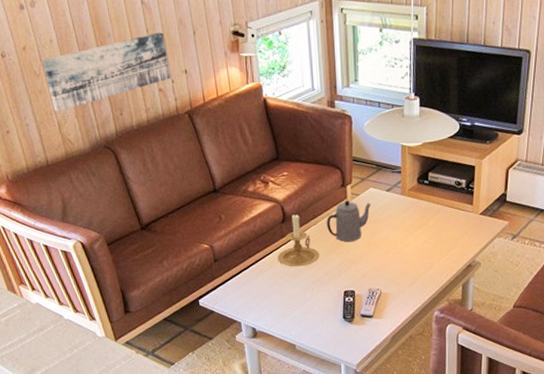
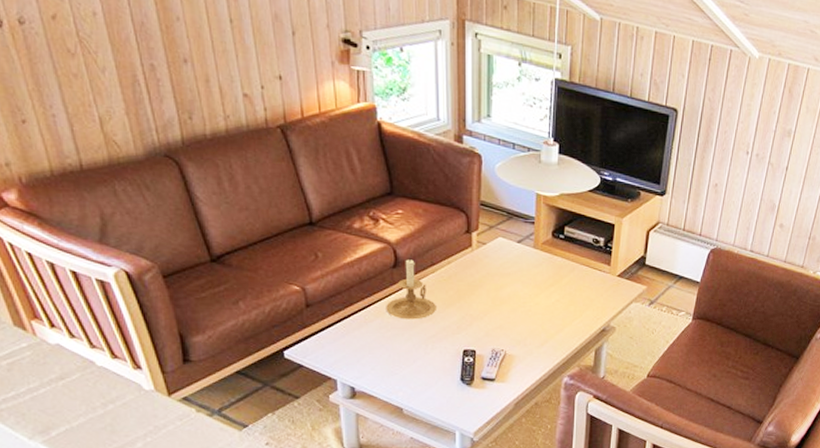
wall art: present [42,32,172,112] -> none [79,25,261,105]
teapot: present [327,200,372,242] -> none [447,248,500,296]

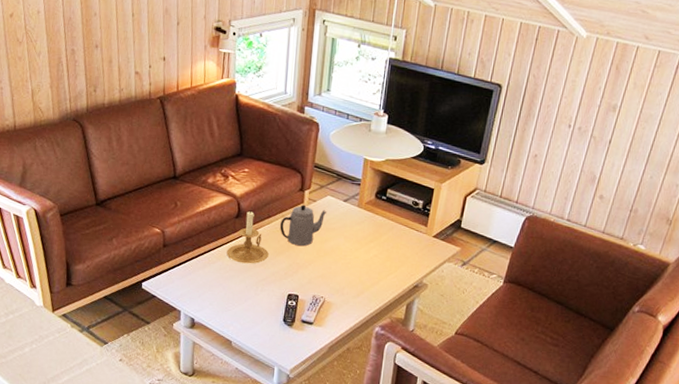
teapot: none [447,248,500,296] -> present [280,204,327,246]

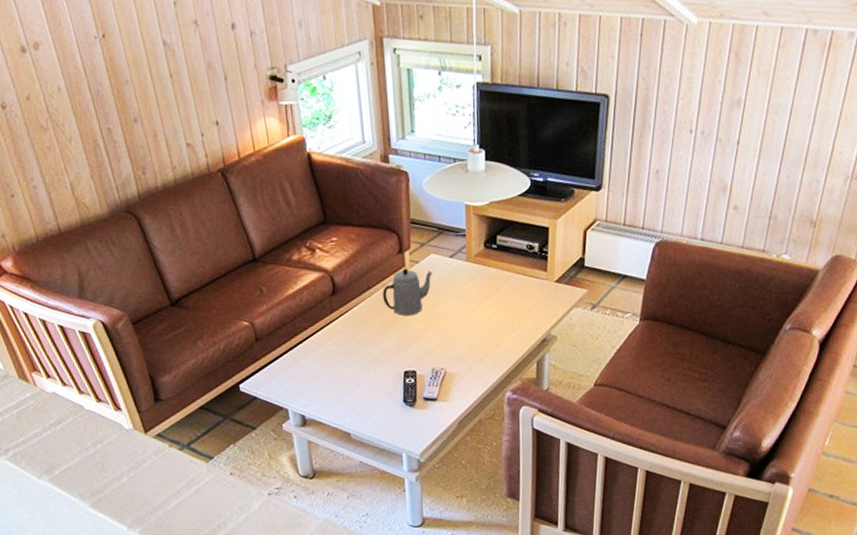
candle holder: present [226,210,269,264] -> none [328,284,375,346]

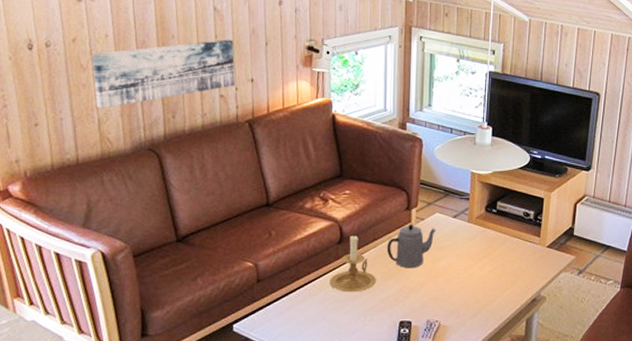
wall art: none [49,78,201,172] -> present [91,39,236,109]
candle holder: none [328,284,375,346] -> present [329,234,376,292]

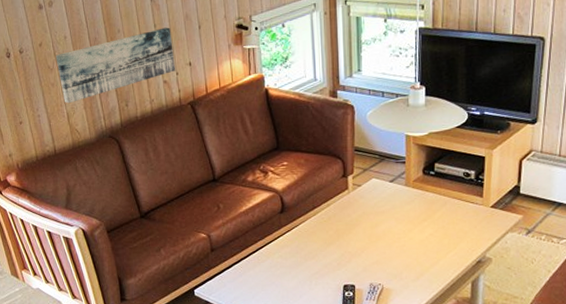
candle holder: present [329,234,376,292] -> none [275,203,318,259]
teapot: present [387,224,437,269] -> none [327,191,374,234]

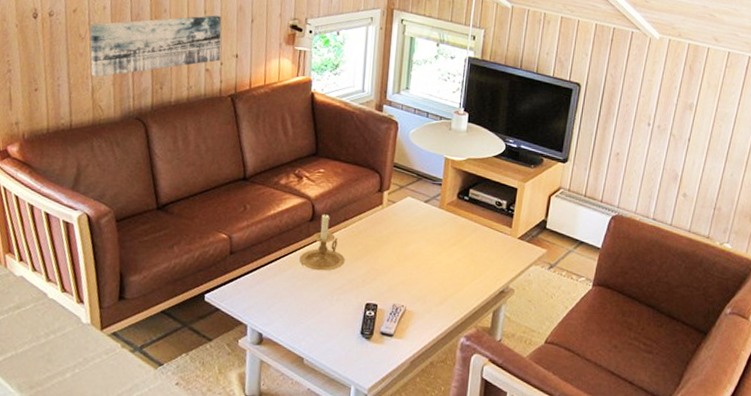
candle holder: none [275,203,318,259] -> present [299,213,345,271]

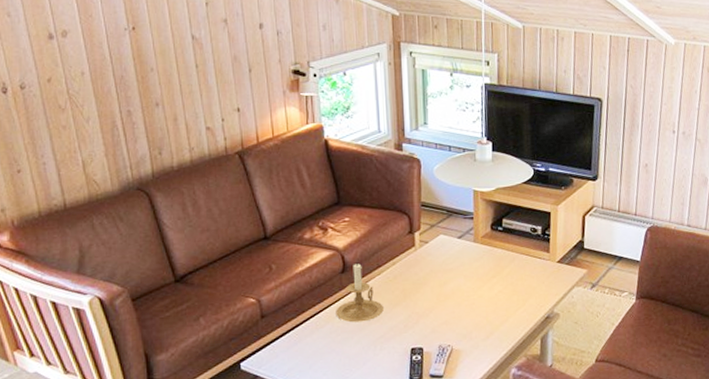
wall art: present [89,15,222,77] -> none [69,68,222,150]

